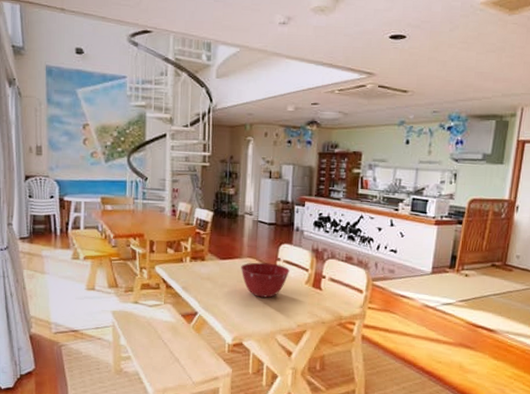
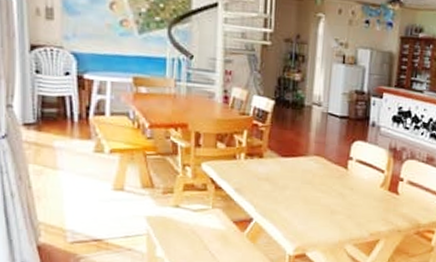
mixing bowl: present [241,262,290,298] -> none [306,161,363,203]

